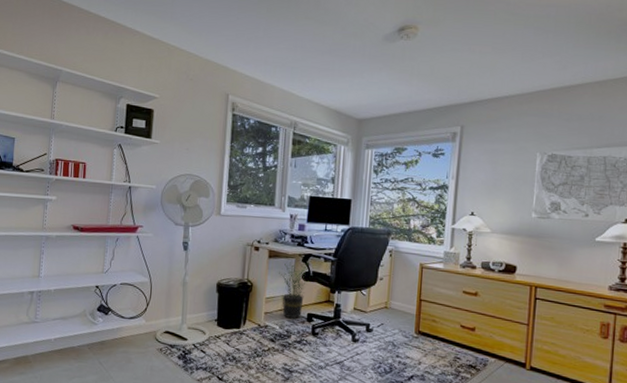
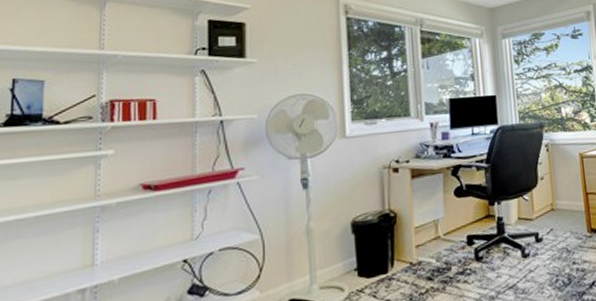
potted plant: present [279,261,309,319] -> none [426,173,463,247]

